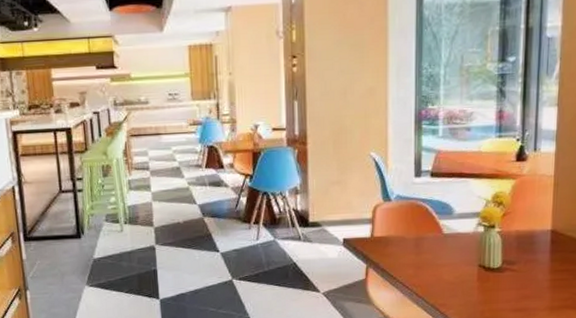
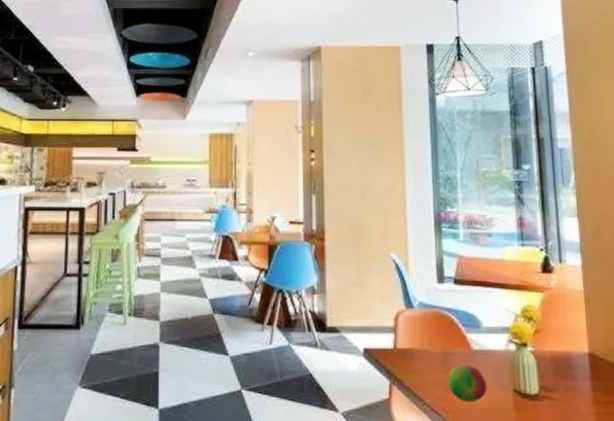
fruit: none [419,246,455,277] -> present [448,364,488,401]

